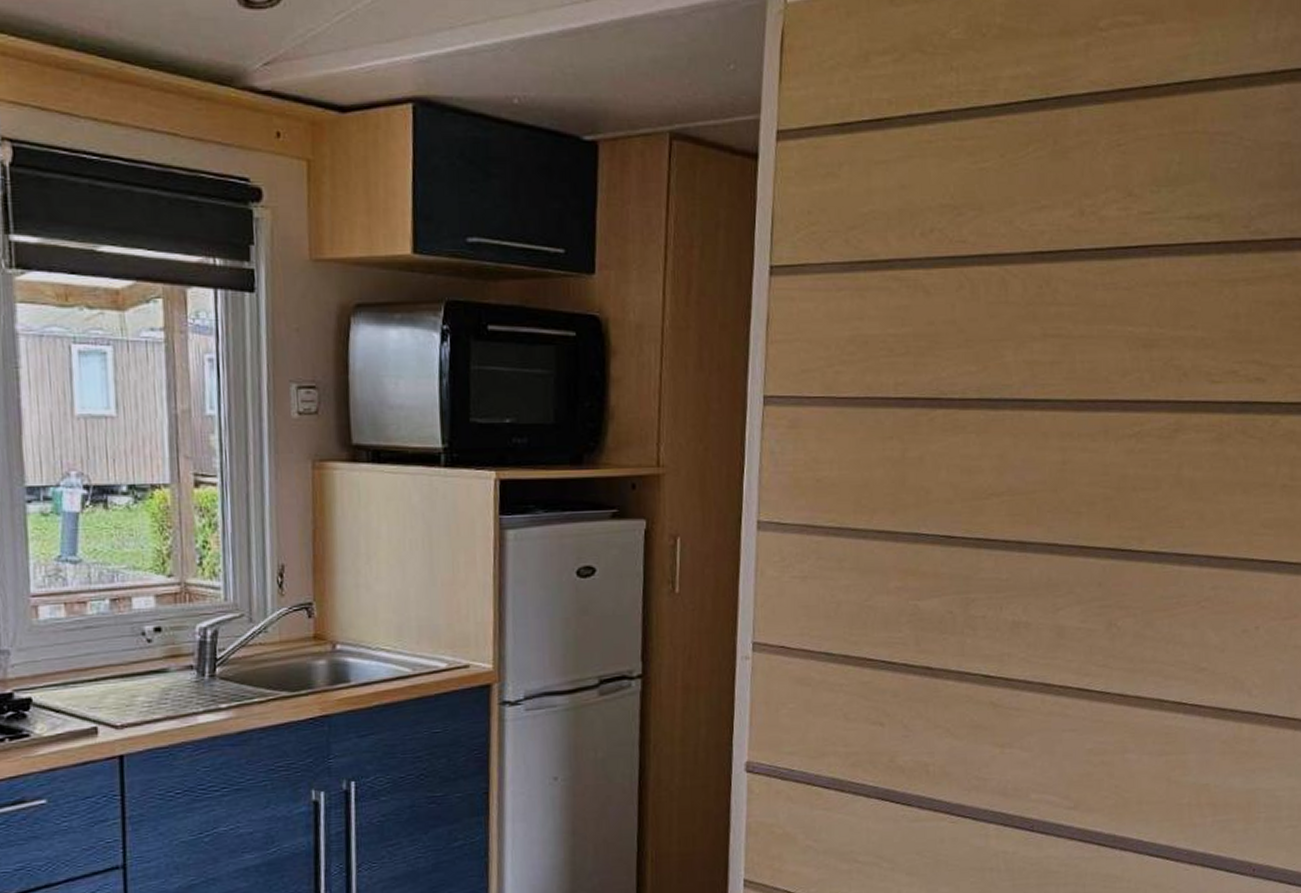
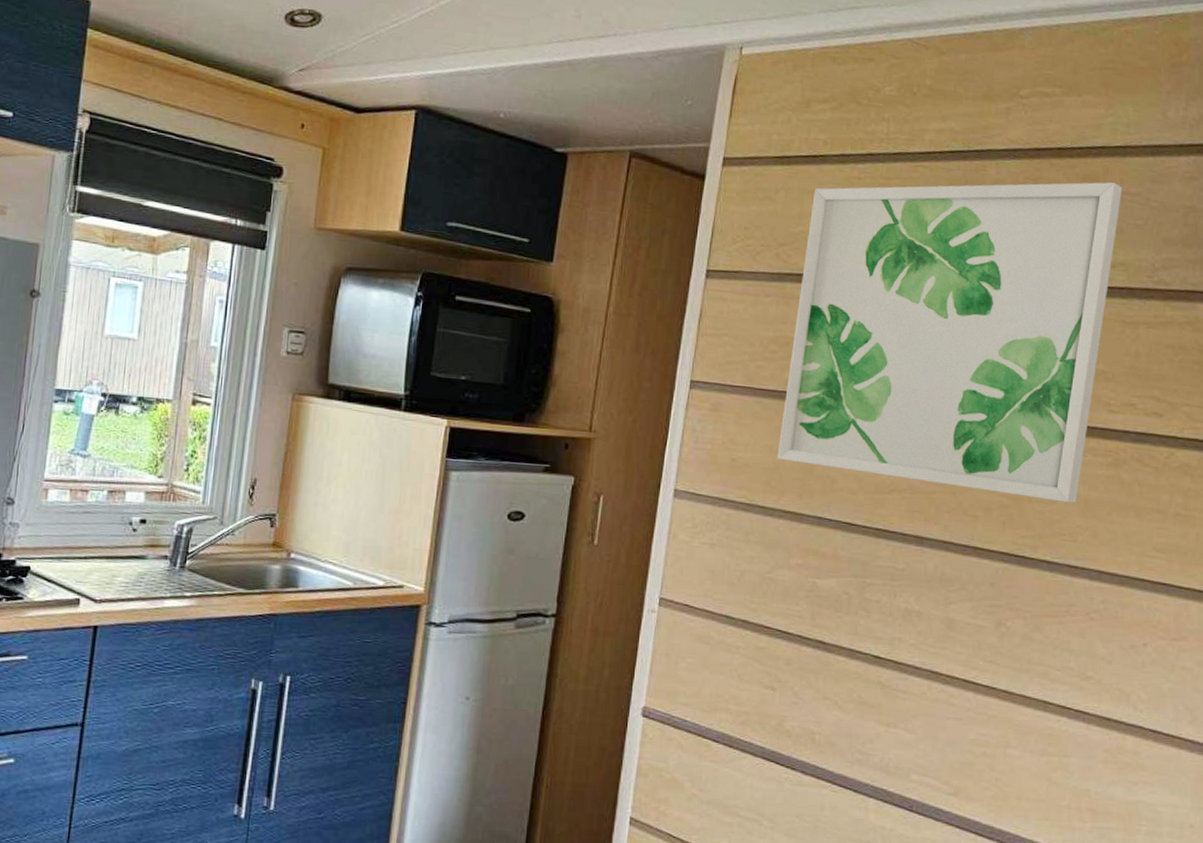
wall art: none [865,121,1213,487] -> present [777,181,1122,503]

